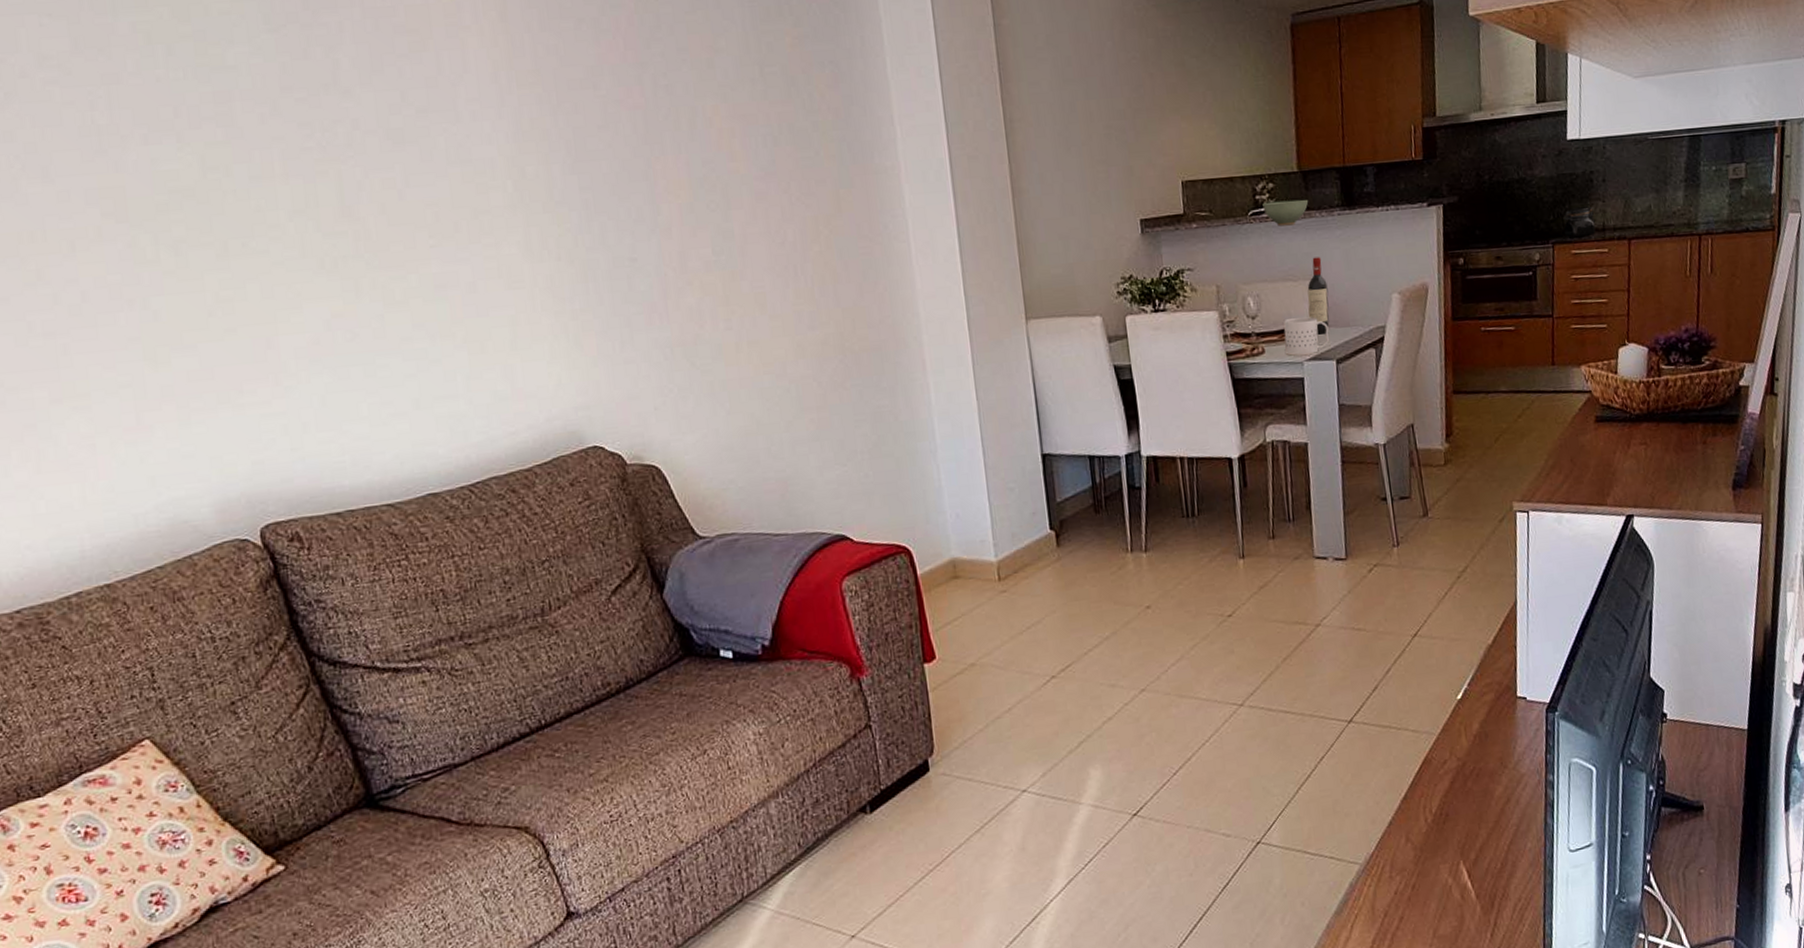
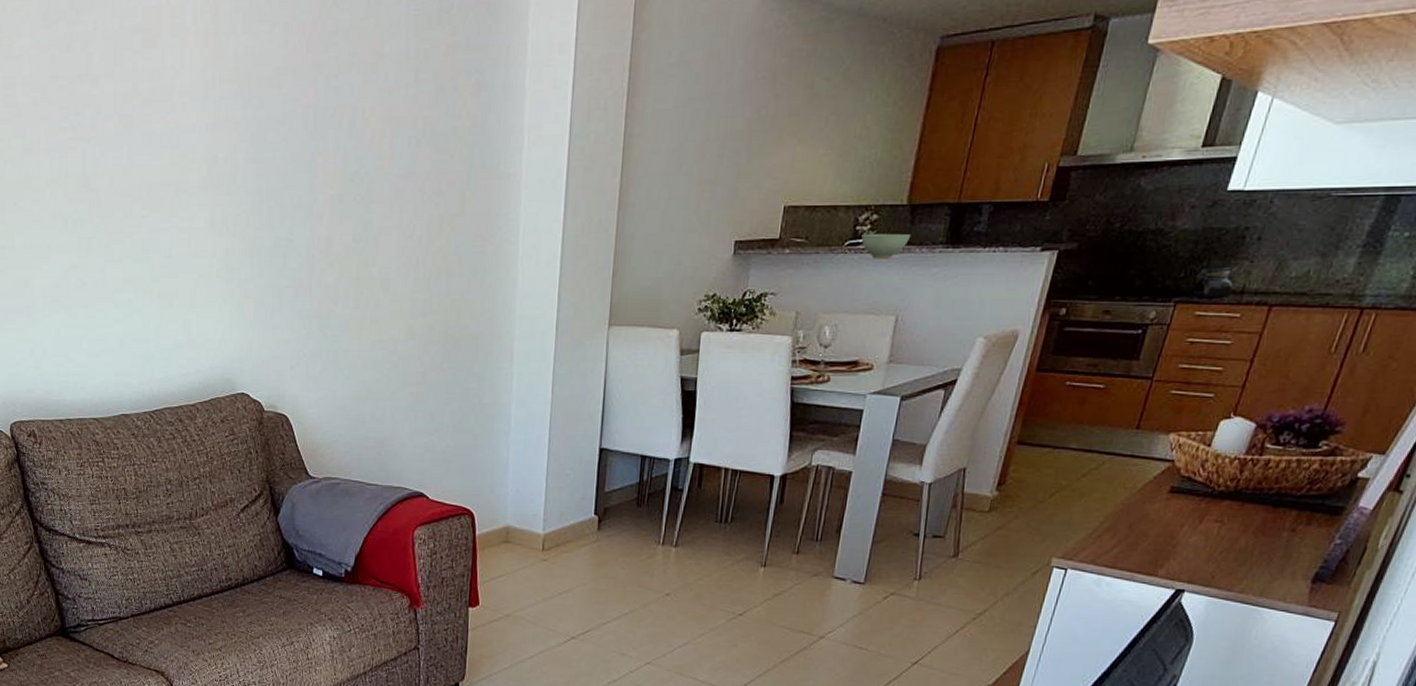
mug: present [1283,317,1329,357] -> none [850,352,901,389]
wine bottle: present [1307,257,1330,335] -> none [882,293,911,370]

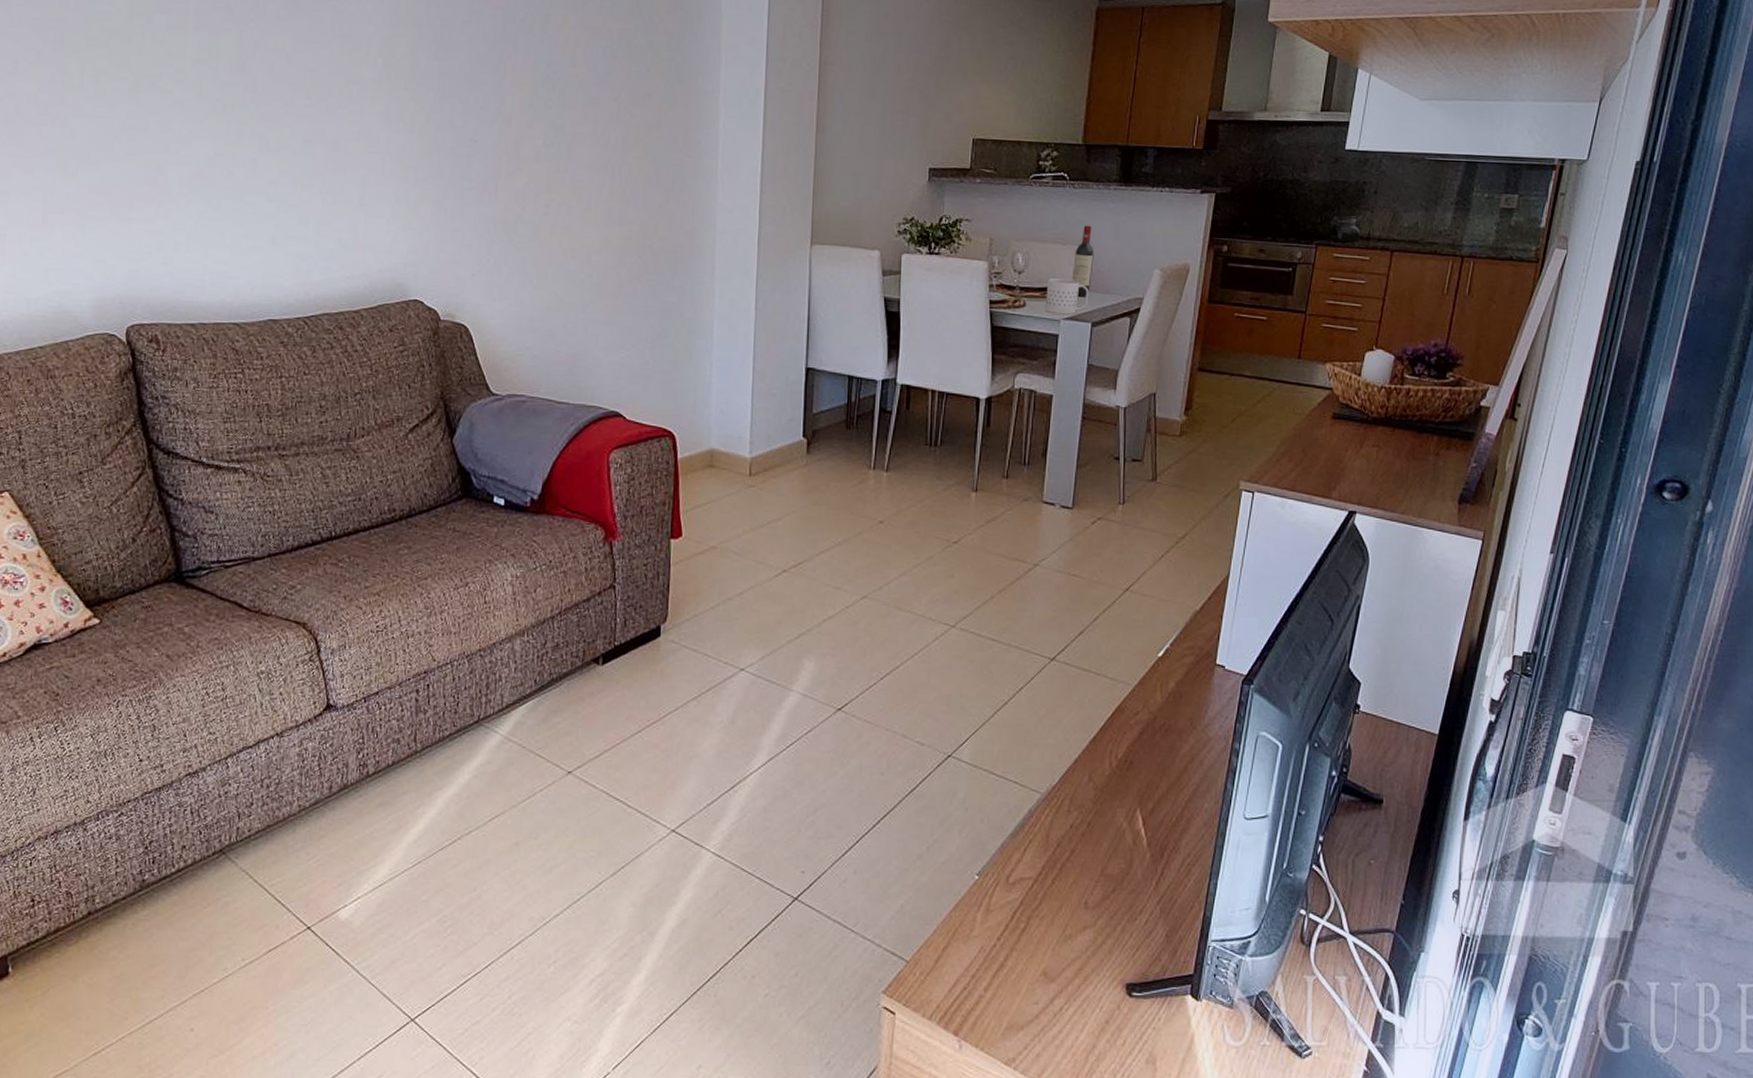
mug: none [850,352,901,389] -> present [1044,278,1089,315]
bowl: present [861,233,911,259] -> none [1044,168,1089,193]
wine bottle: none [882,293,911,370] -> present [1071,225,1094,297]

